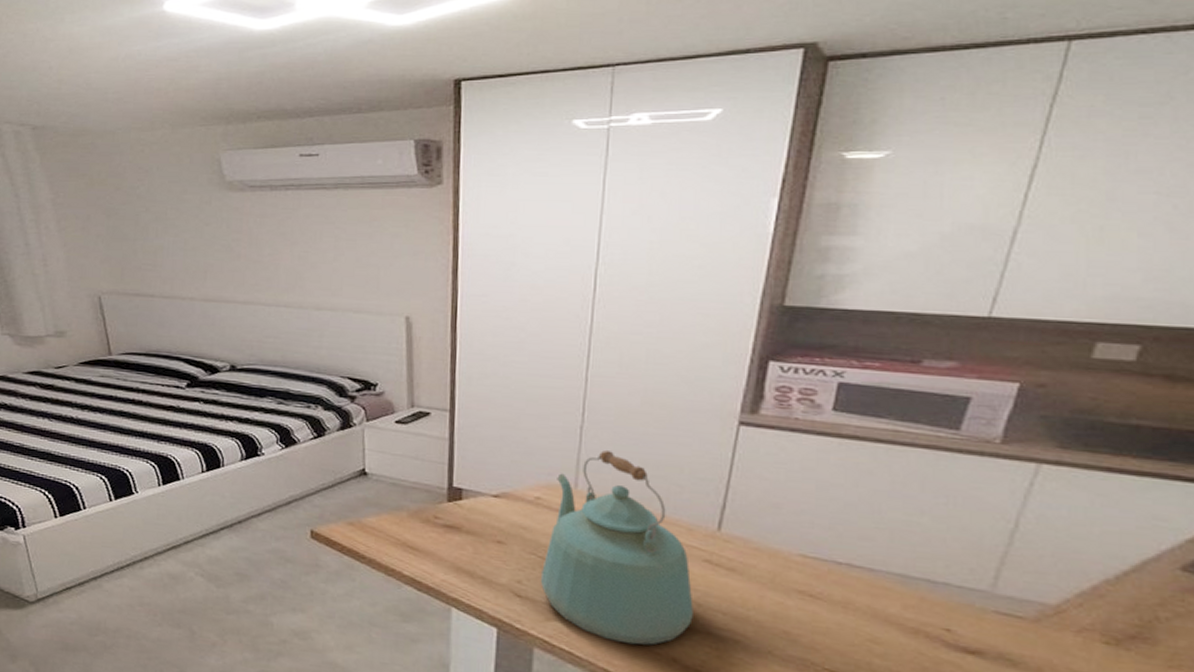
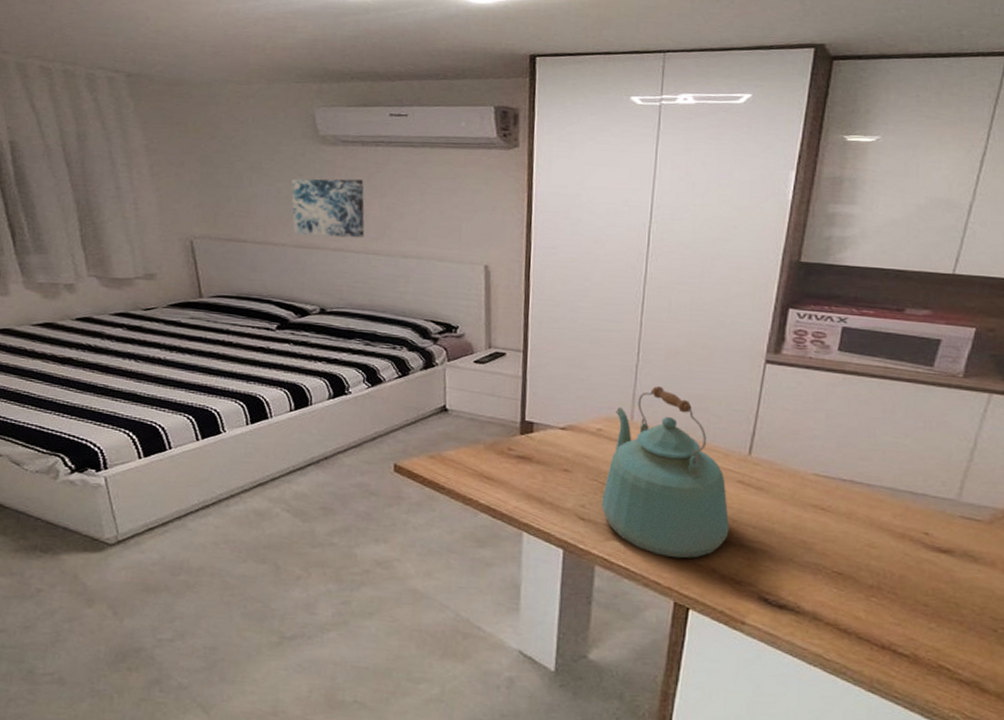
wall art: none [198,226,275,290] -> present [291,178,365,238]

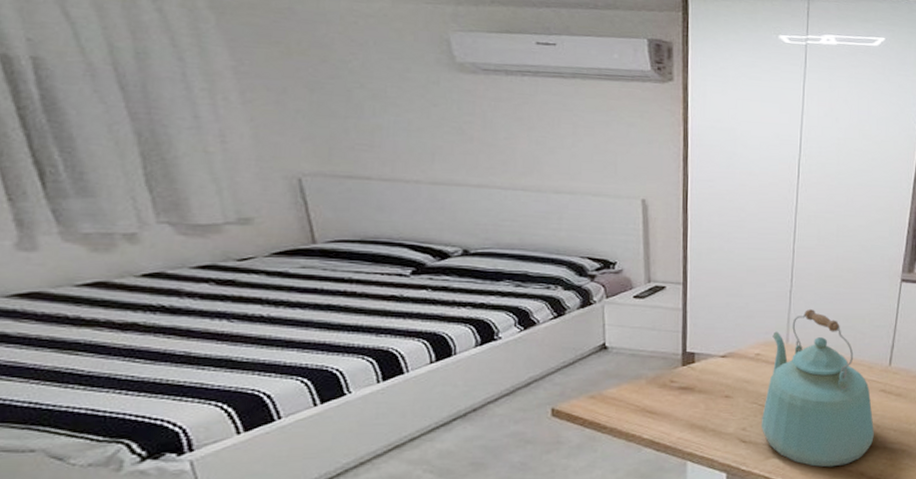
wall art: present [291,178,365,238] -> none [424,109,512,174]

